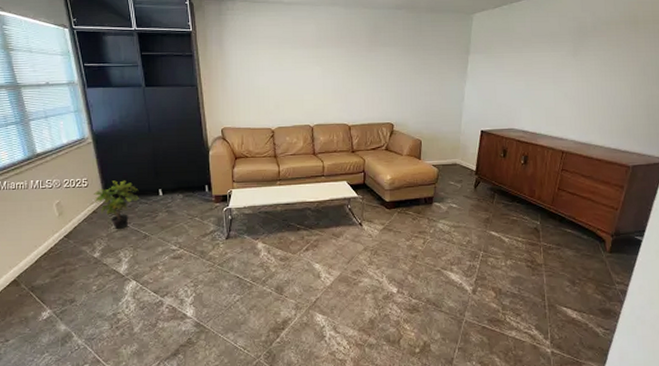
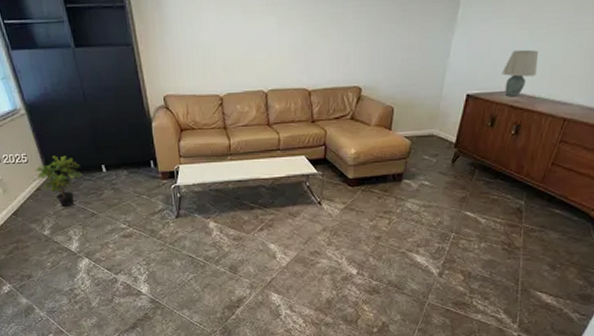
table lamp: none [507,96,535,133] -> present [501,49,538,97]

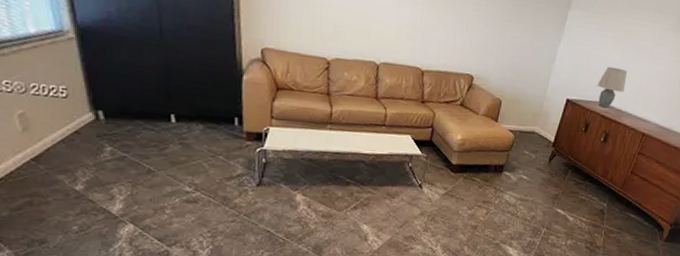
potted plant: present [33,155,82,207] -> none [70,94,143,159]

